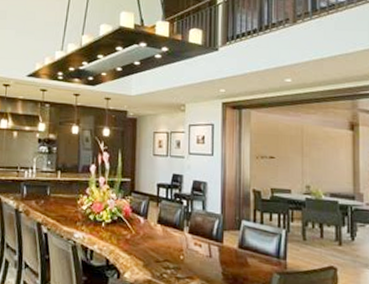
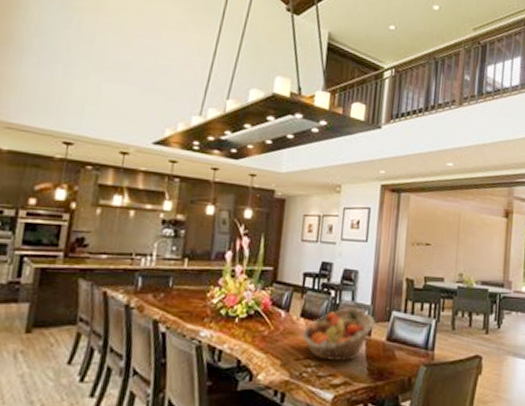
fruit basket: none [160,216,226,266] -> present [302,308,375,362]

